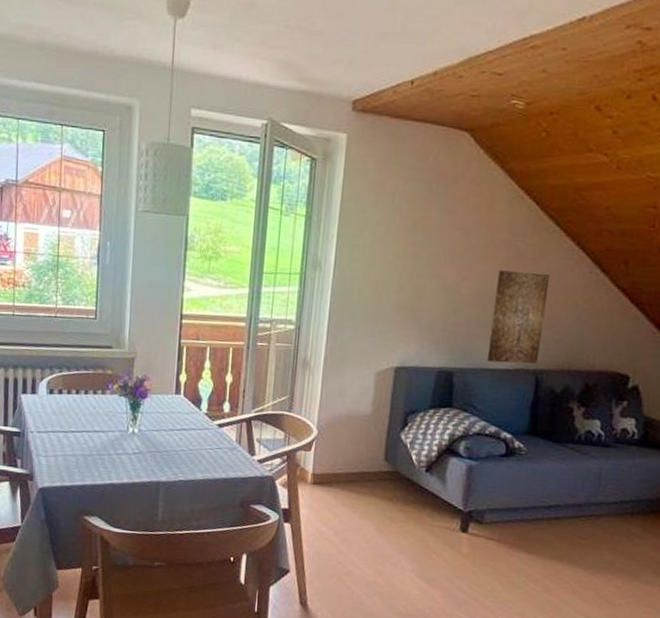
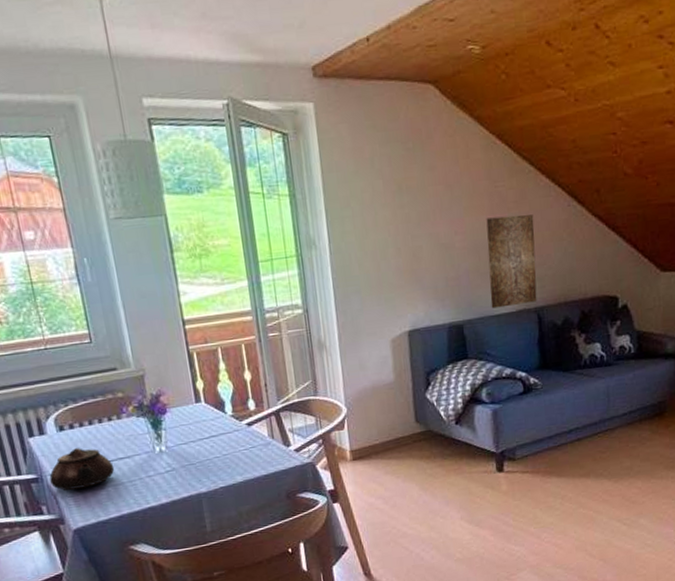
teapot: none [30,413,89,452] -> present [49,448,115,492]

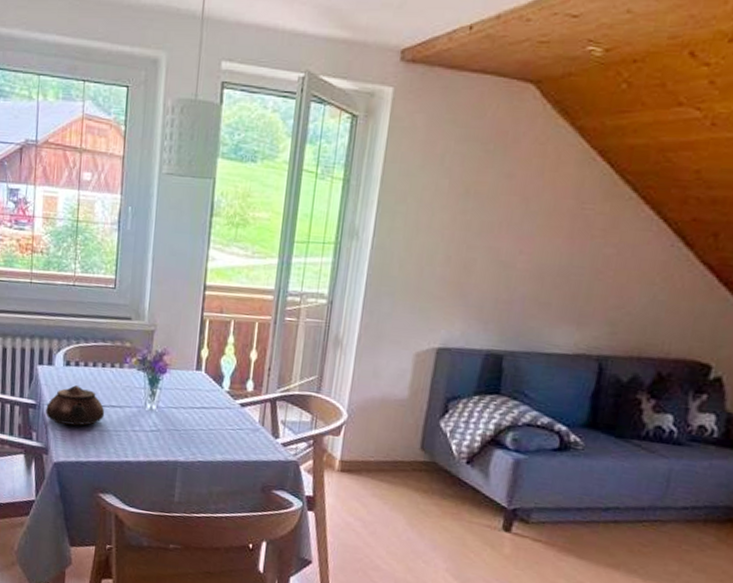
wall art: present [486,215,537,309] -> none [542,242,623,349]

